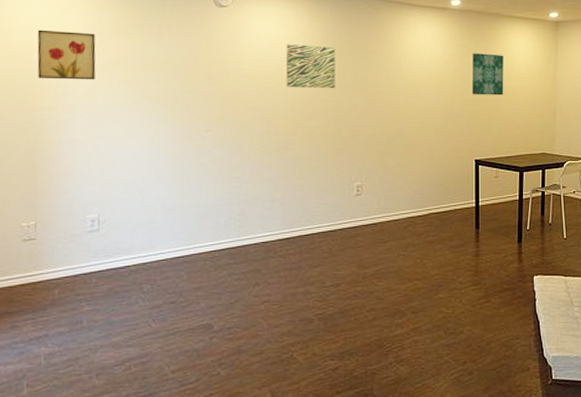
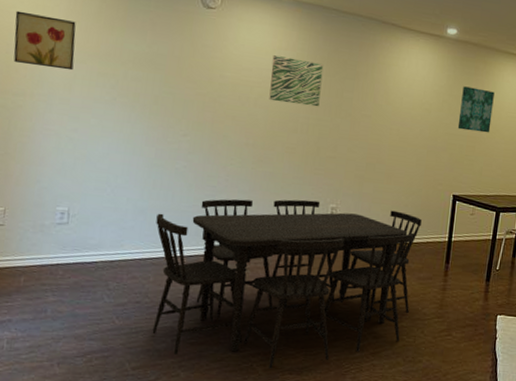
dining table: none [185,181,447,357] -> present [152,199,422,369]

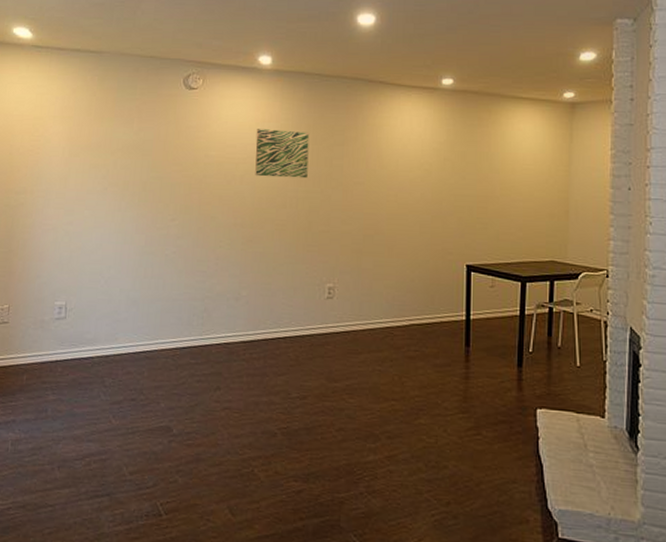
wall art: present [13,10,76,71] -> none [16,113,70,165]
dining table: present [152,199,422,369] -> none [148,280,432,475]
wall art: present [457,86,495,133] -> none [464,140,504,191]

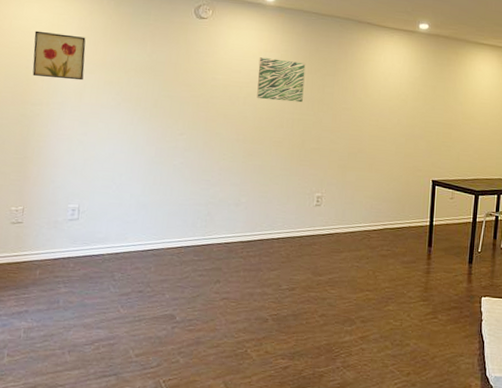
wall art: none [16,113,70,165] -> present [32,30,86,81]

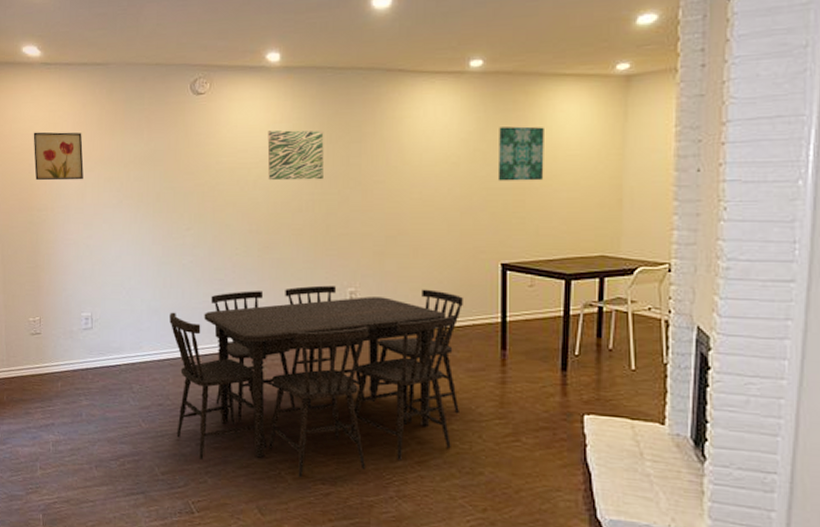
dining table: none [153,190,403,354] -> present [169,285,463,478]
wall art: none [433,76,467,120] -> present [497,126,544,181]

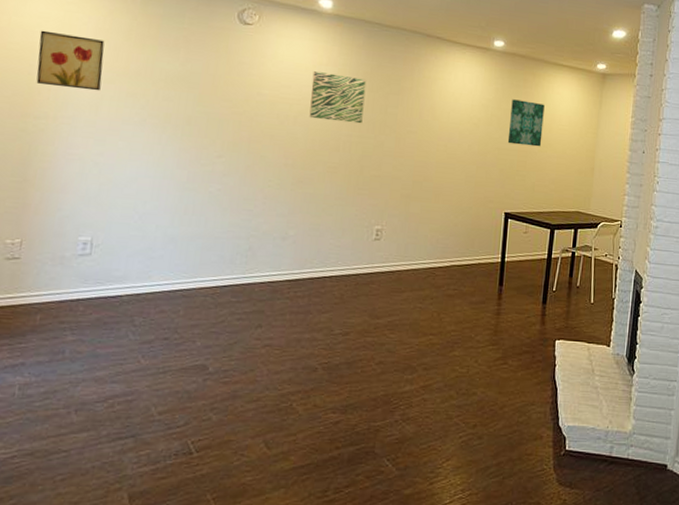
dining table: present [169,285,463,478] -> none [181,221,473,408]

